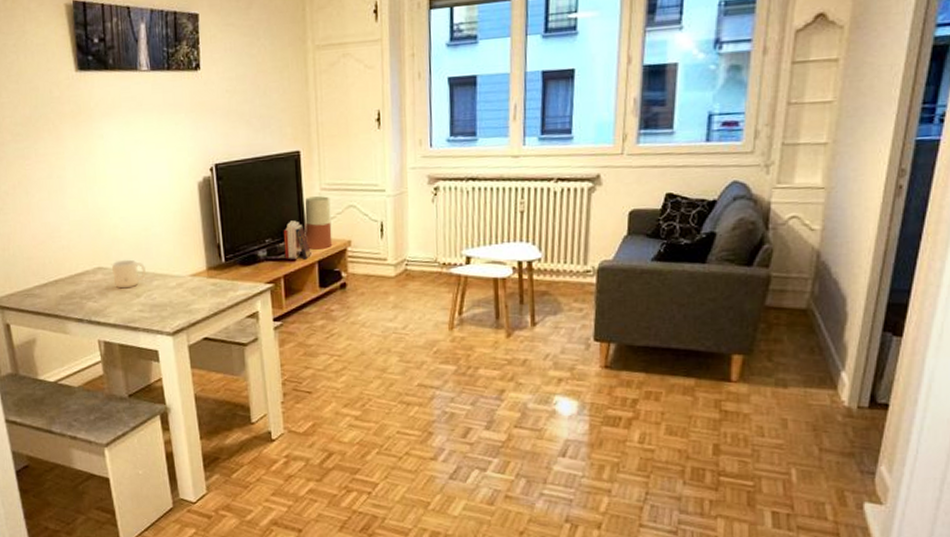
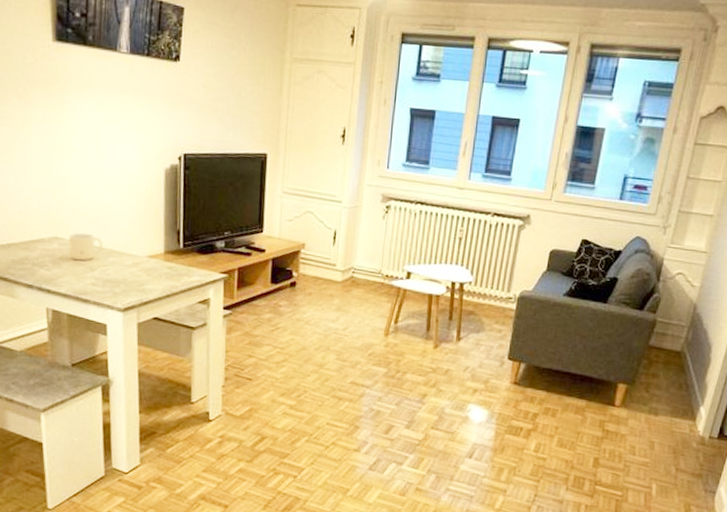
books: present [283,220,311,260] -> none [241,217,267,256]
vase: present [304,196,333,250] -> none [262,198,290,248]

